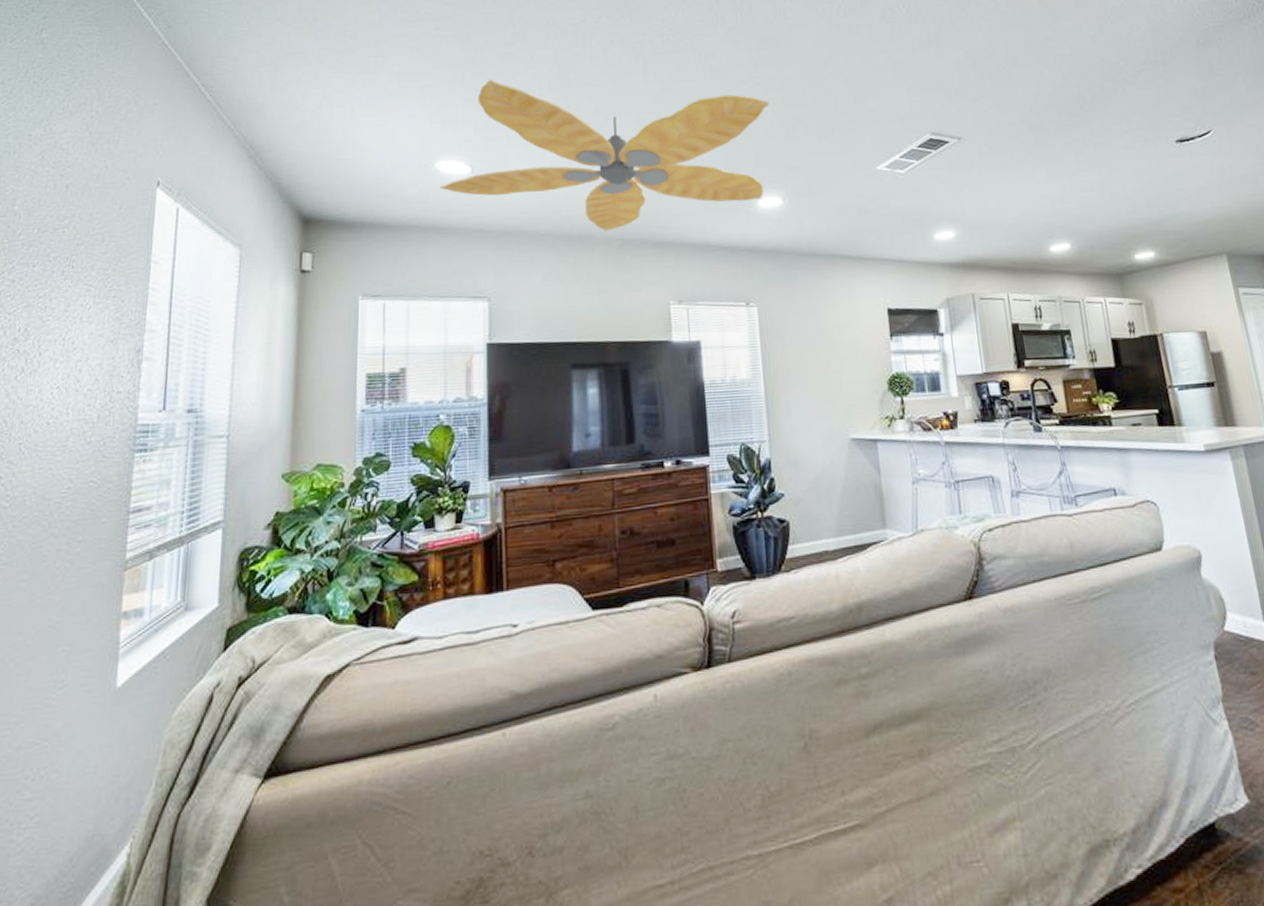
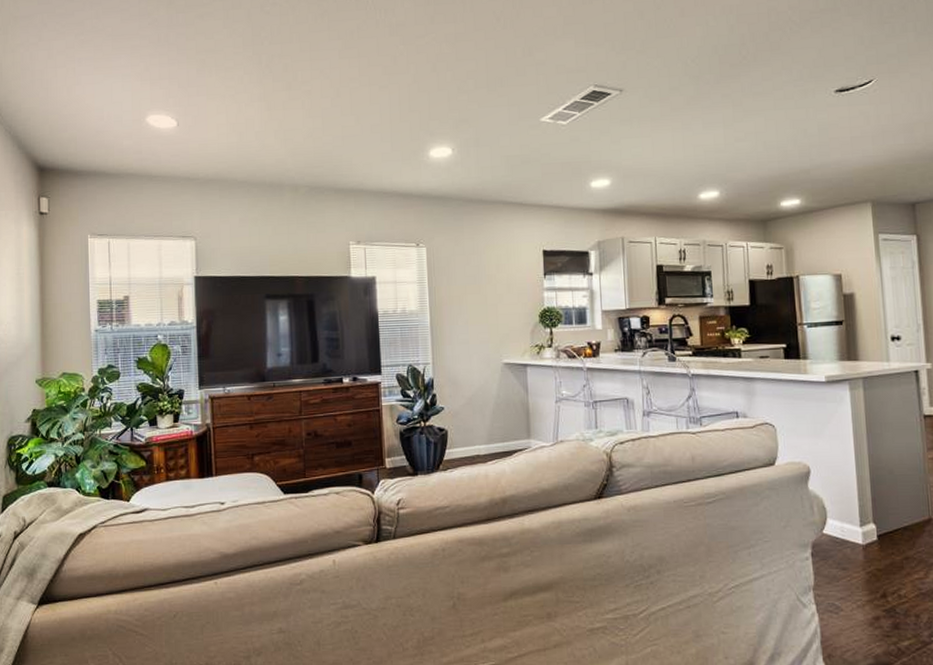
ceiling fan: present [440,79,770,231] -> none [151,38,443,179]

